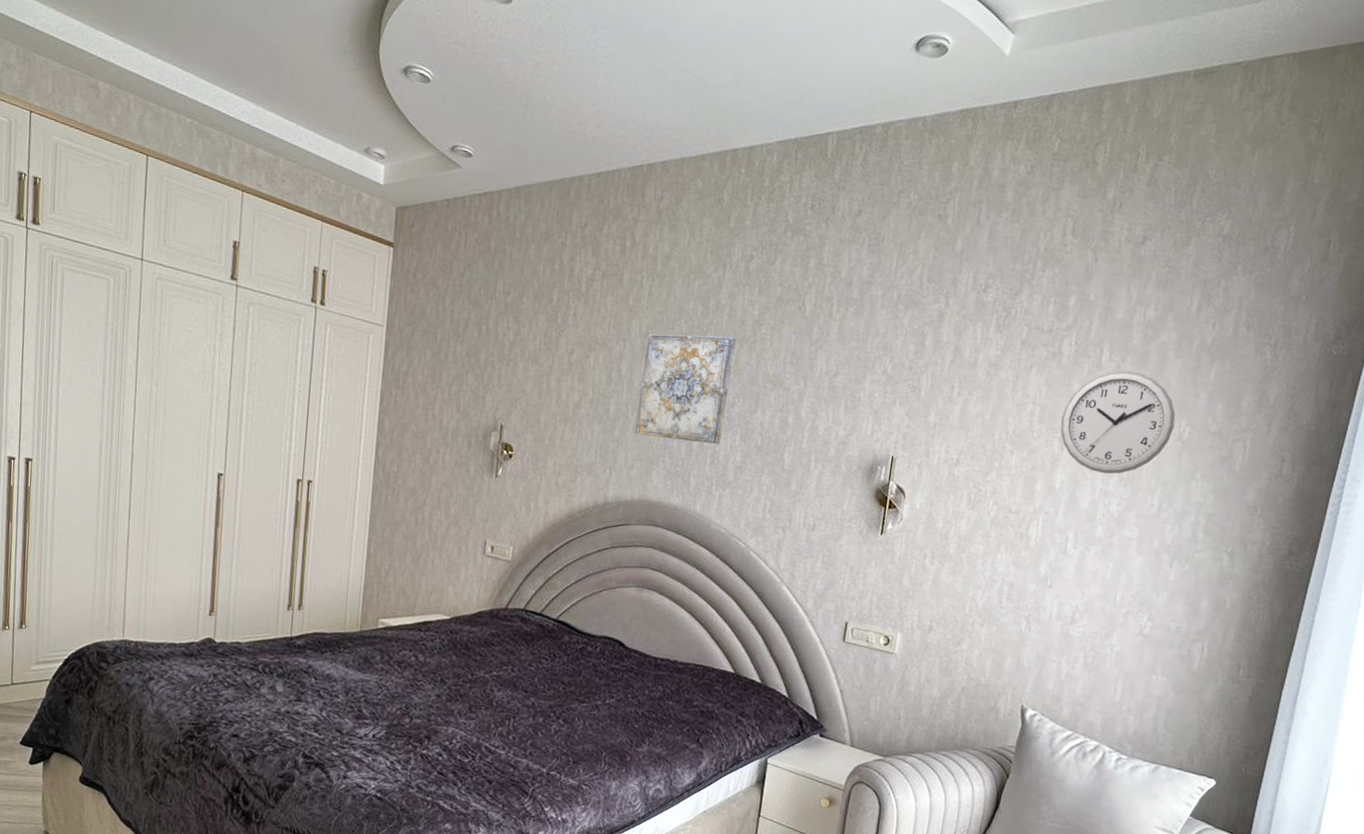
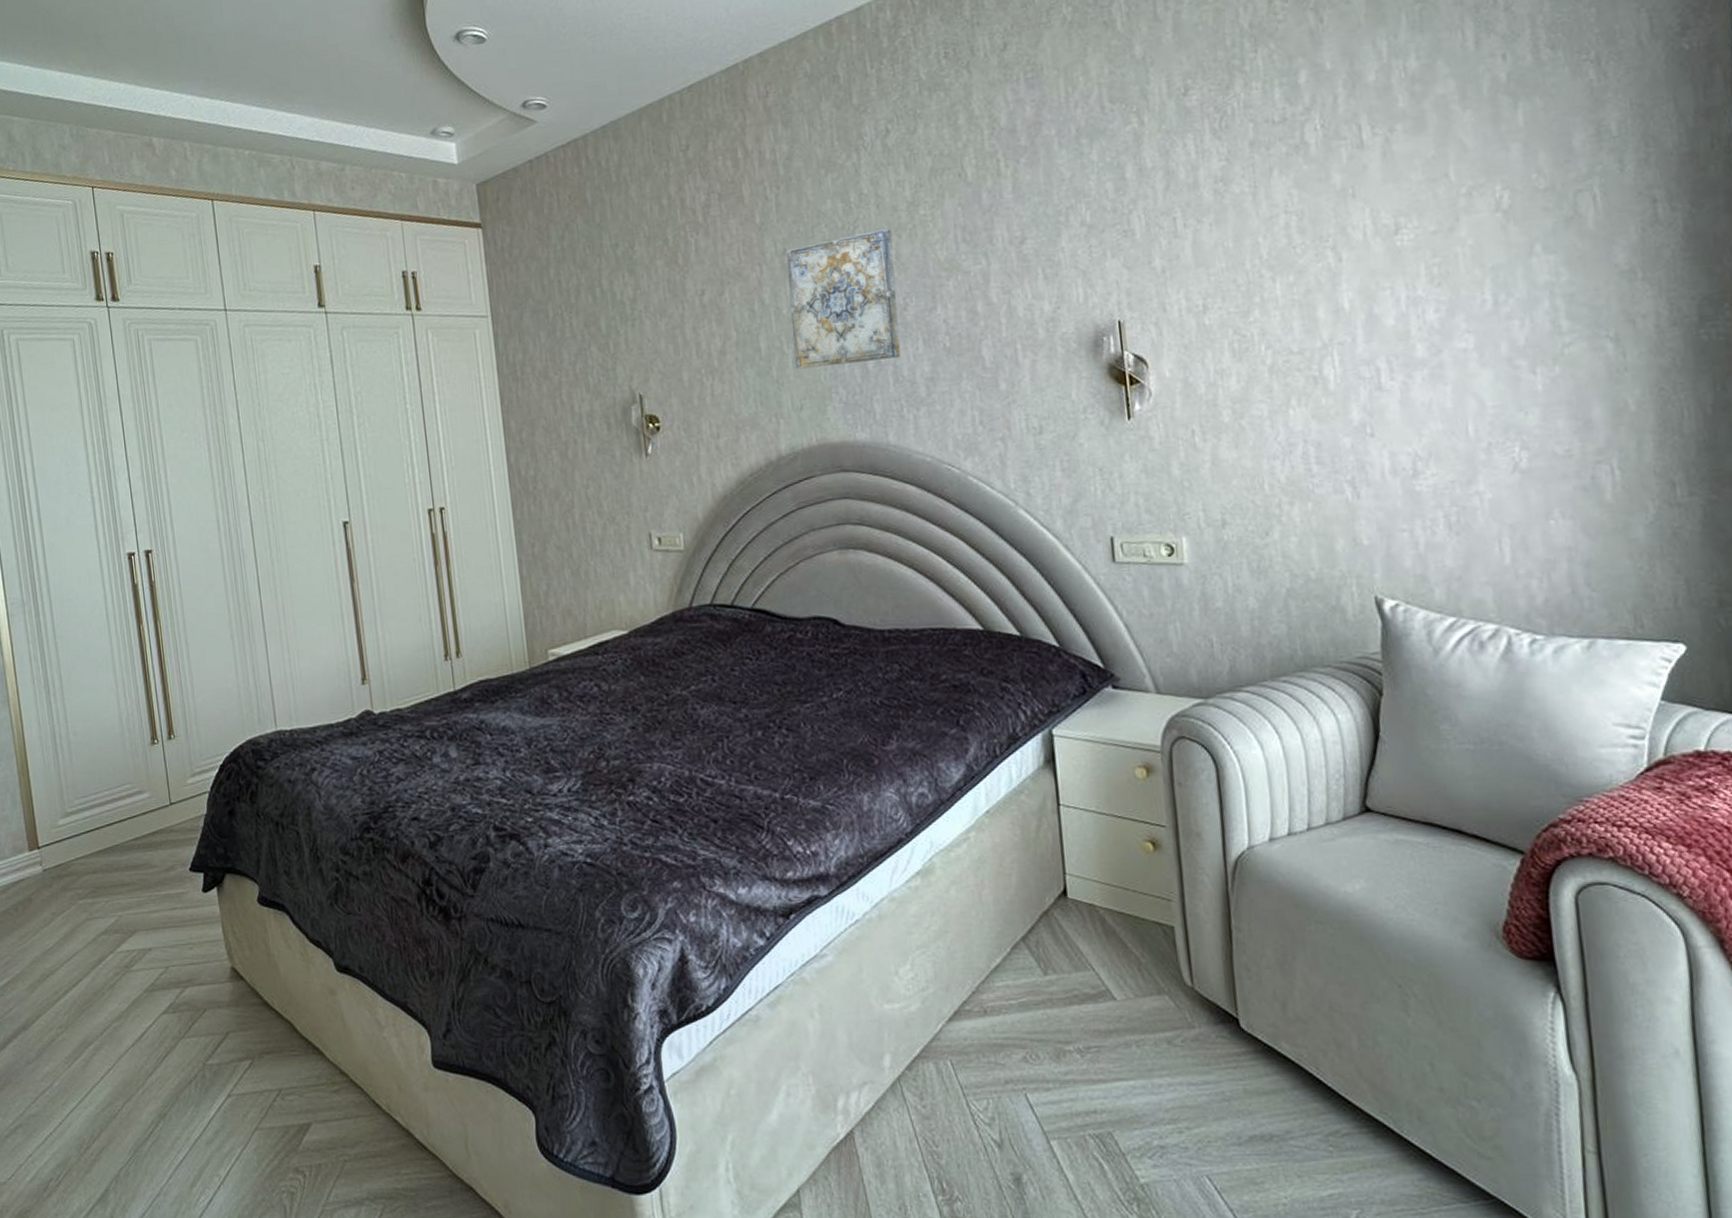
wall clock: present [1060,370,1176,474] -> none [1327,140,1487,278]

